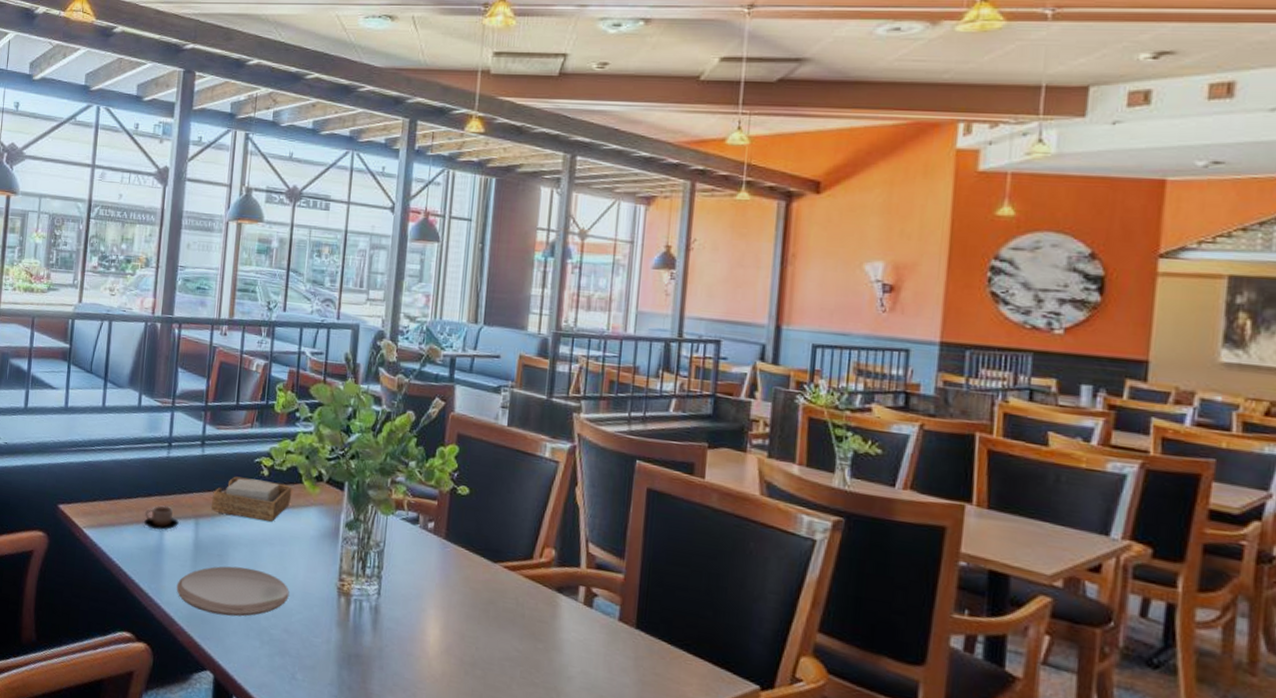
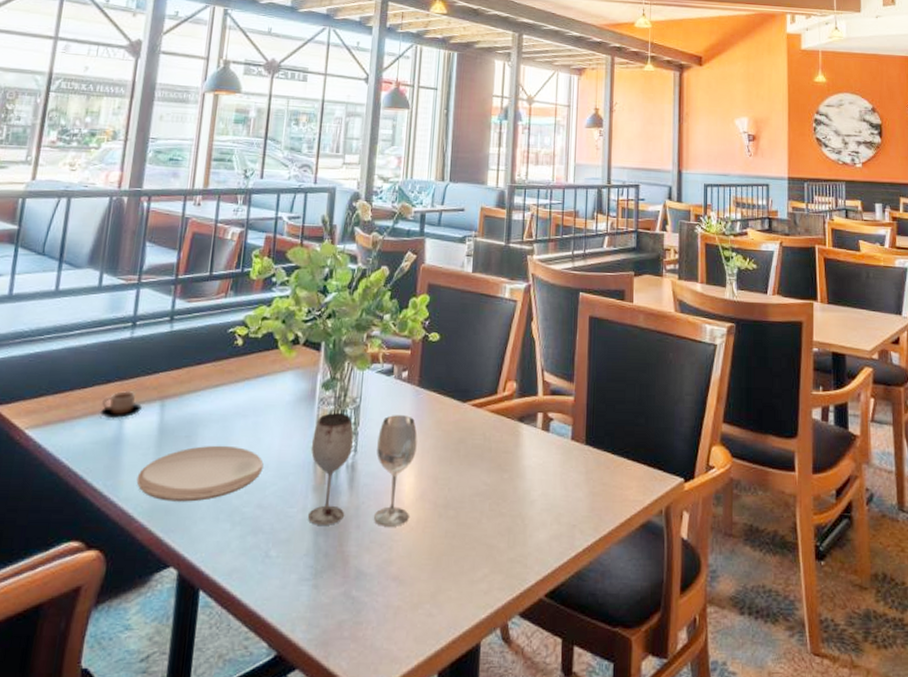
napkin holder: present [210,476,292,522] -> none [178,349,268,394]
wineglass: none [332,553,444,676] -> present [308,413,418,527]

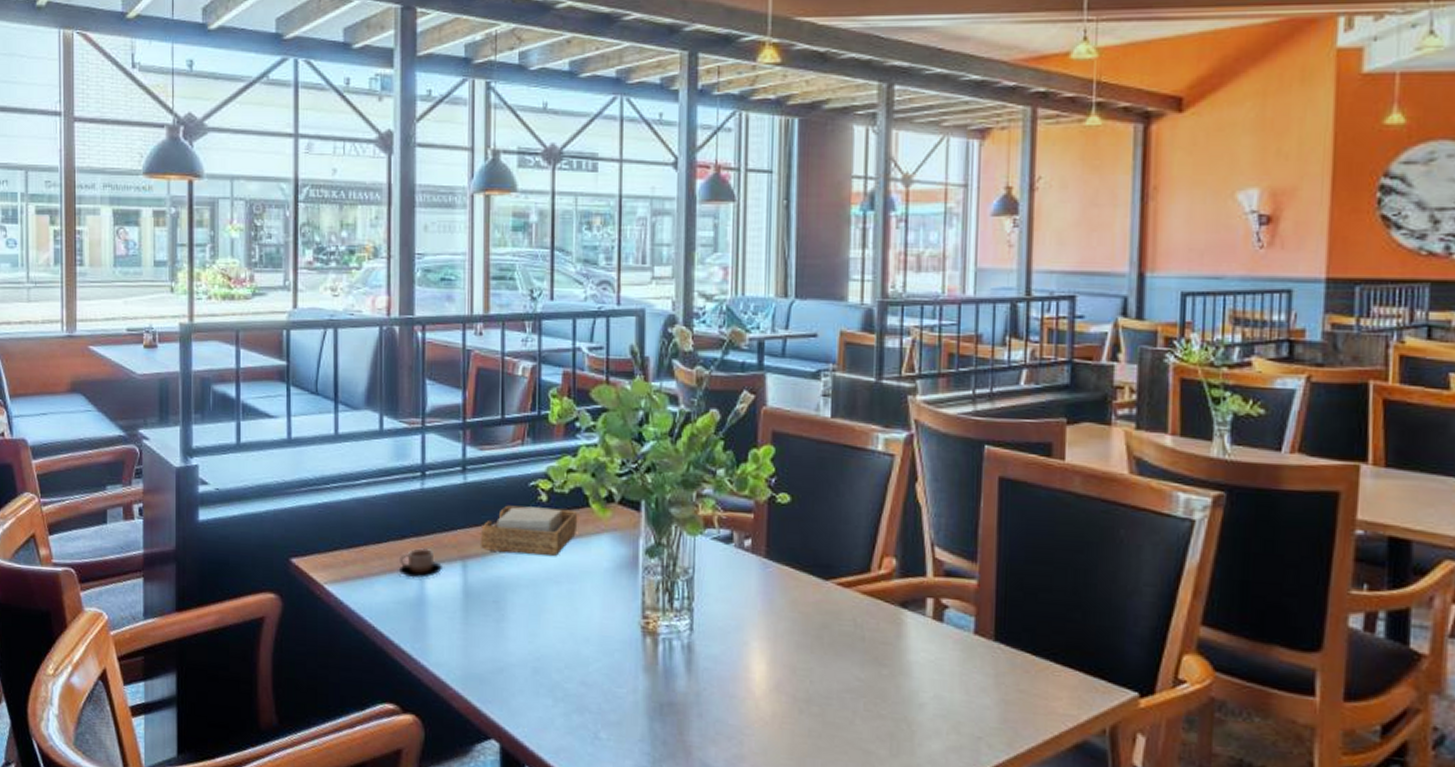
plate: present [136,445,264,502] -> none [446,613,584,673]
napkin holder: none [178,349,268,394] -> present [480,505,578,557]
wineglass: present [308,413,418,527] -> none [639,584,768,719]

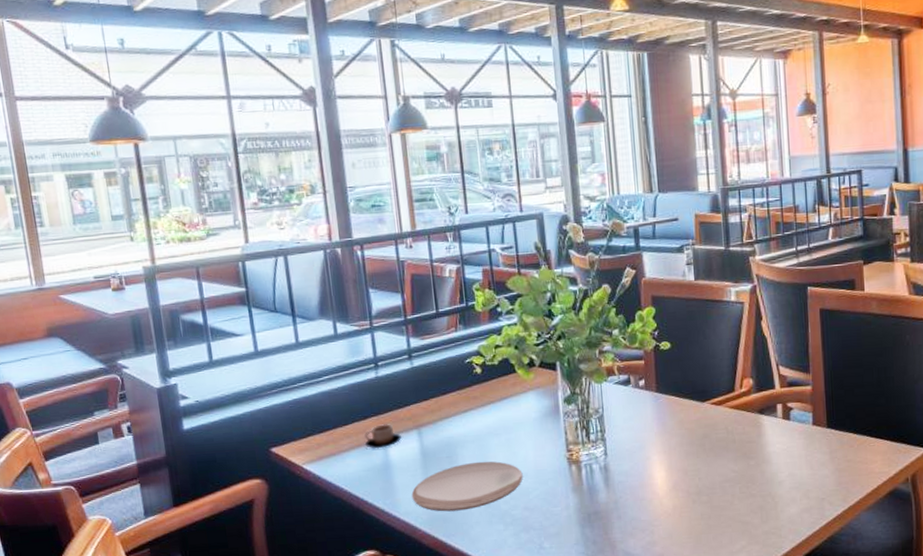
plate: none [446,613,584,673] -> present [411,461,523,512]
napkin holder: present [480,505,578,557] -> none [430,377,508,418]

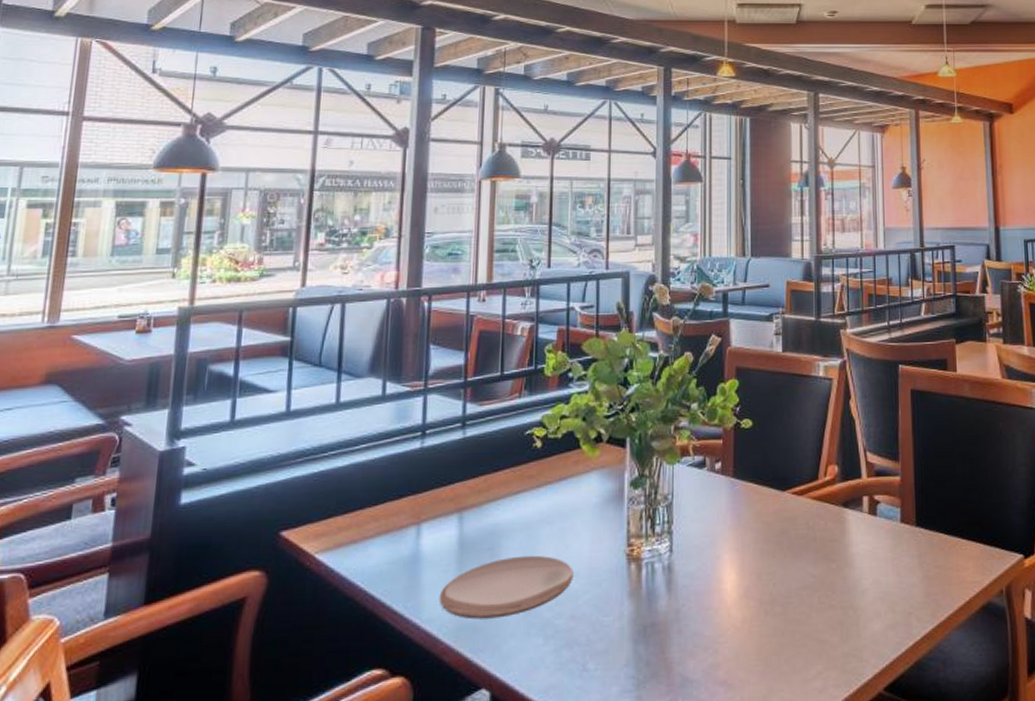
cup: present [364,423,402,449] -> none [394,504,439,536]

